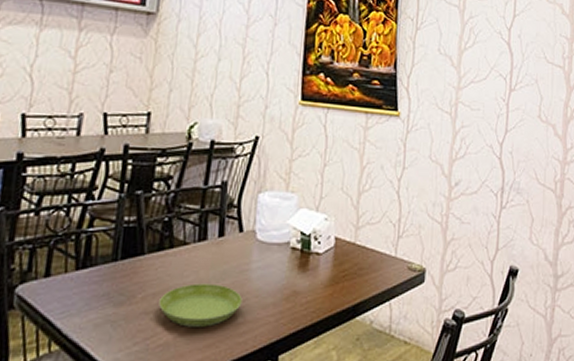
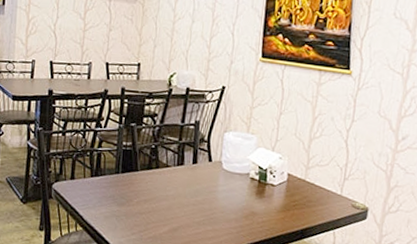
saucer: present [159,283,243,327] -> none [149,196,211,230]

